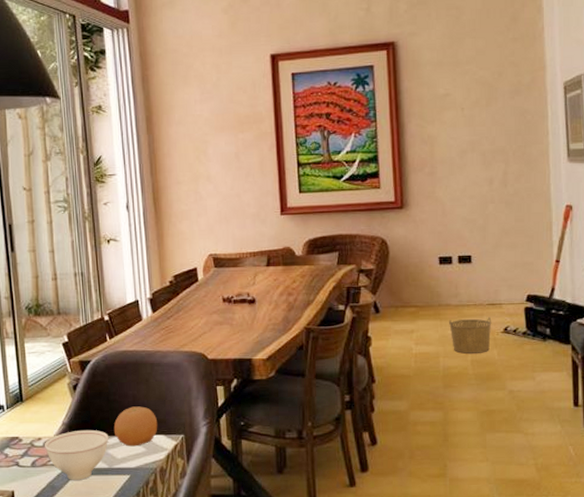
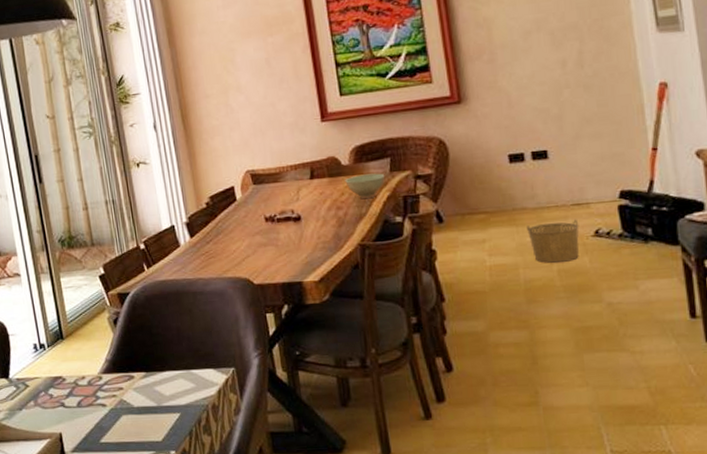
bowl: present [44,429,109,480] -> none [88,365,155,420]
fruit: present [113,406,158,447] -> none [159,339,206,383]
bowl: none [297,265,333,287] -> present [345,173,385,198]

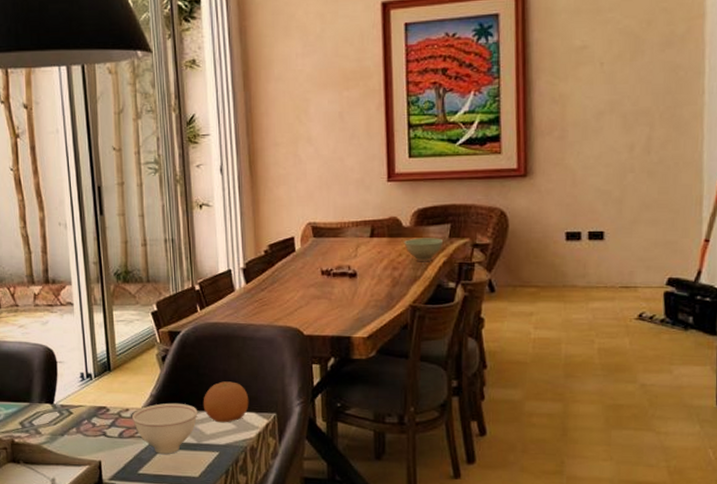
bowl: none [88,365,155,420] -> present [131,402,198,454]
fruit: none [159,339,206,383] -> present [203,381,249,423]
basket: present [527,219,579,263] -> none [574,301,625,341]

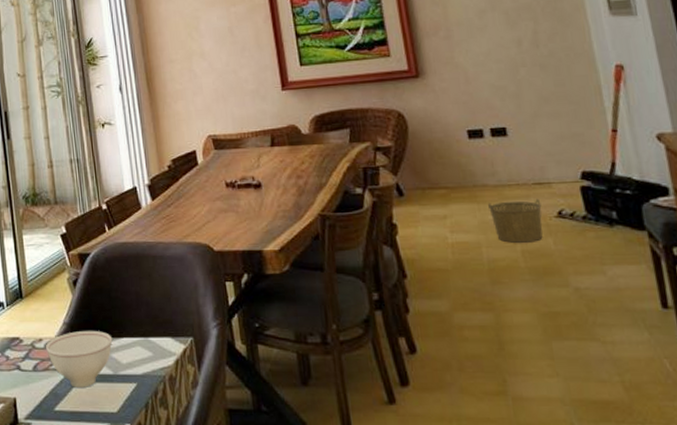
fruit: present [203,381,249,423] -> none [117,304,164,350]
bowl: present [404,238,444,261] -> none [305,143,345,168]
basket: none [574,301,625,341] -> present [488,198,543,243]

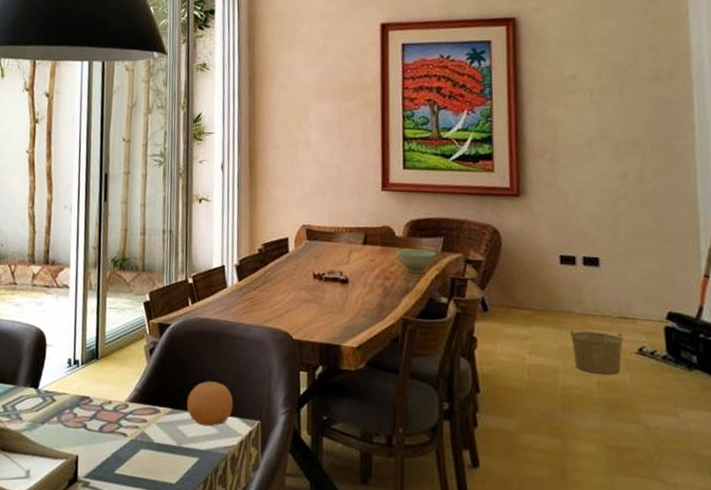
bowl: present [45,330,113,387] -> none [113,398,181,455]
fruit: none [117,304,164,350] -> present [186,381,234,427]
bowl: none [305,143,345,168] -> present [396,249,437,274]

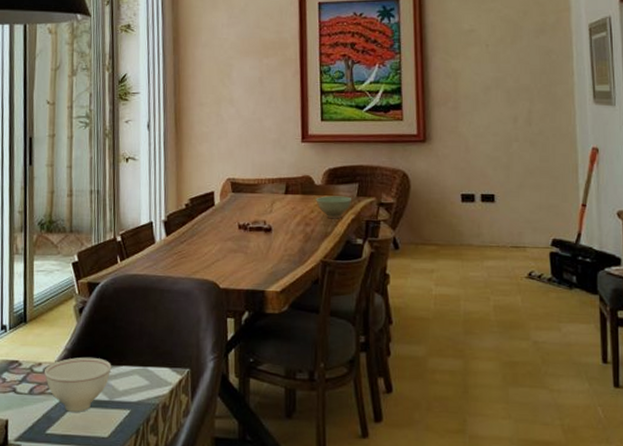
bowl: none [113,398,181,455] -> present [43,357,112,412]
fruit: present [186,381,234,427] -> none [117,335,164,379]
basket: present [571,330,623,375] -> none [471,260,516,299]

